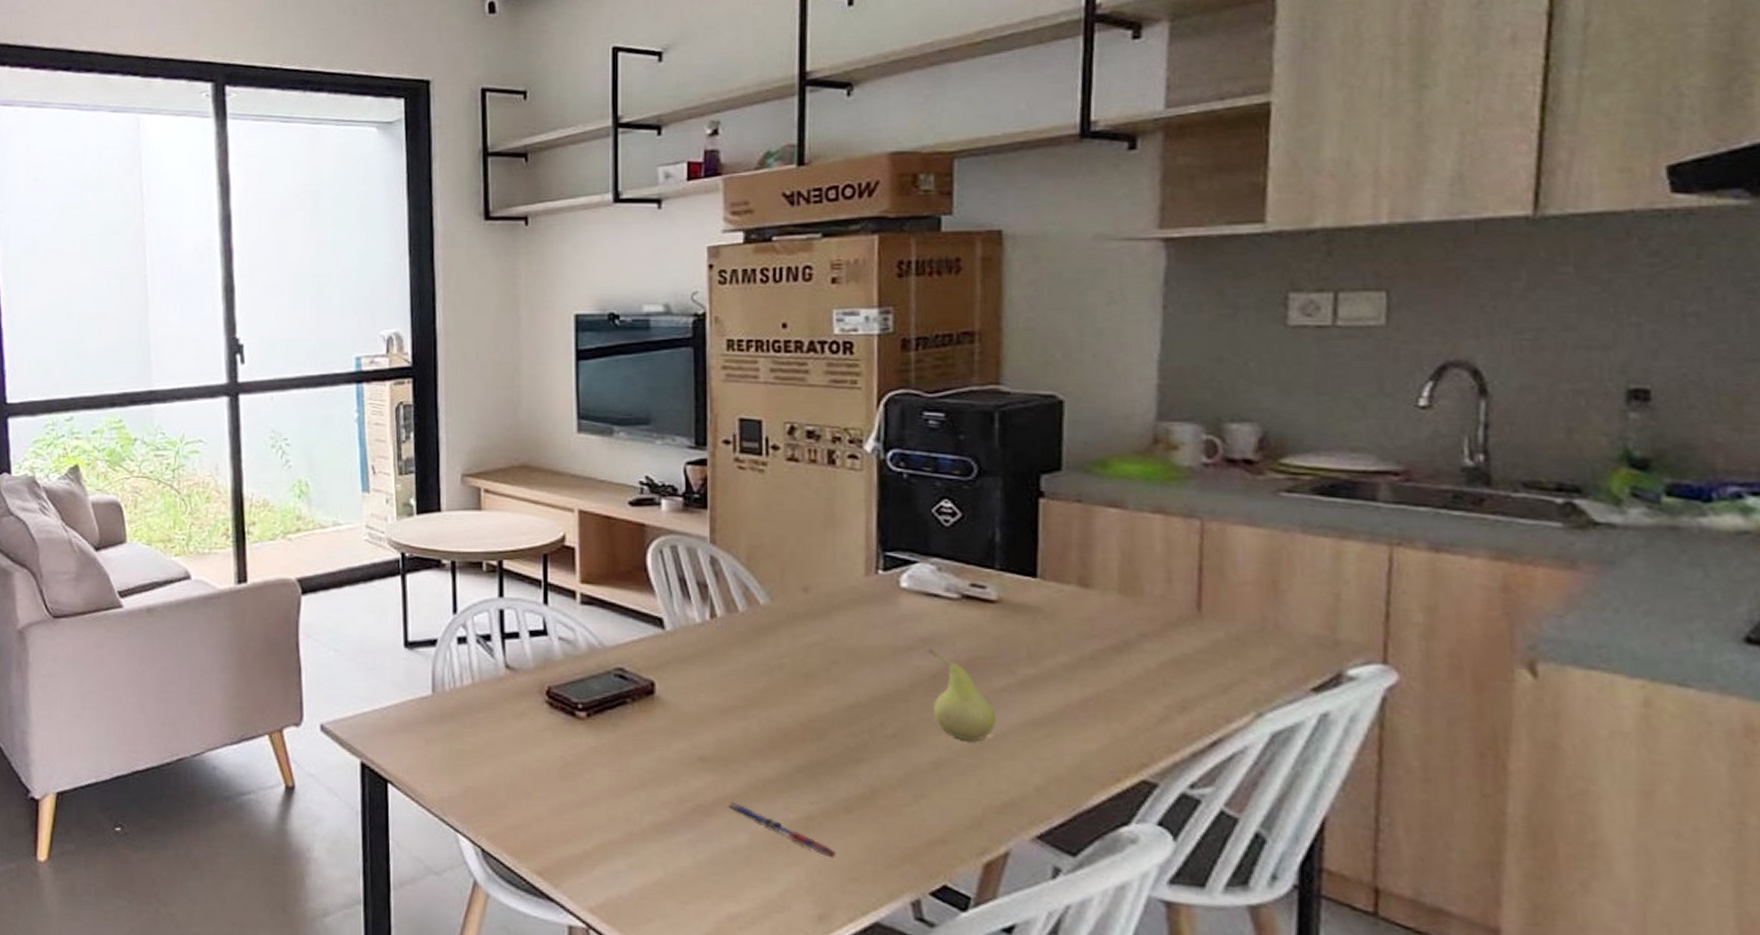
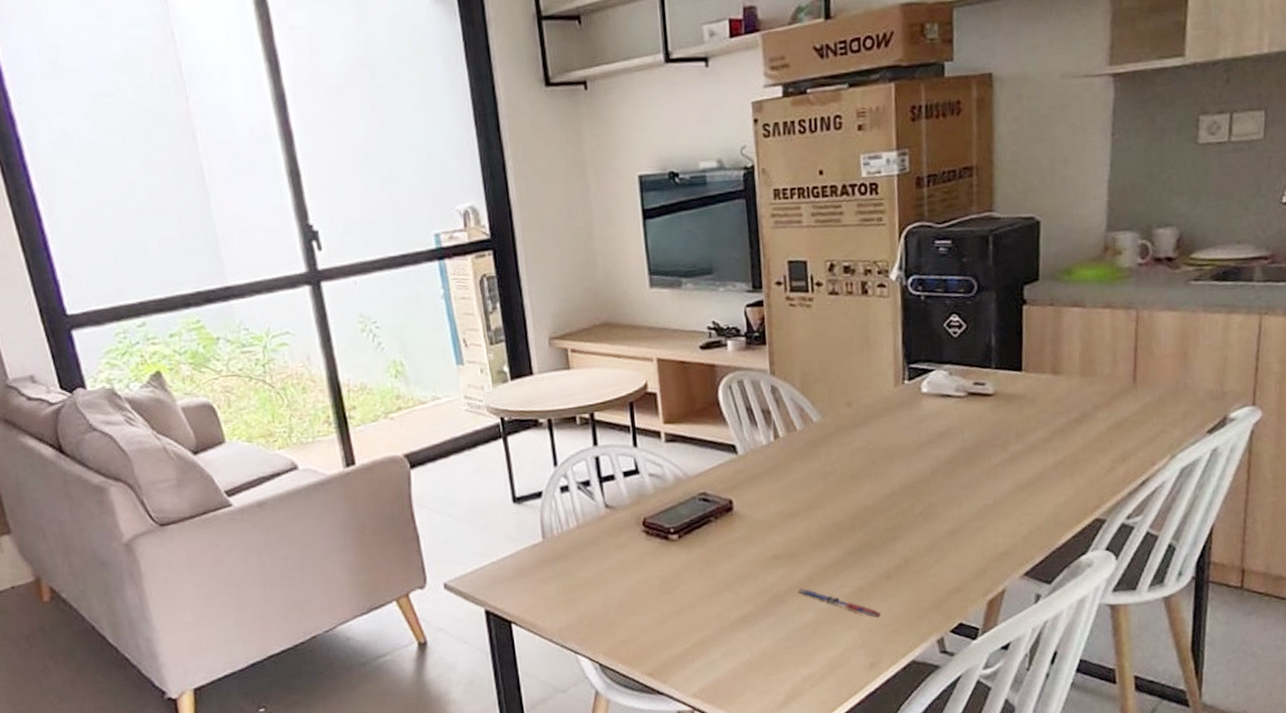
fruit: present [926,648,997,741] -> none [942,439,995,509]

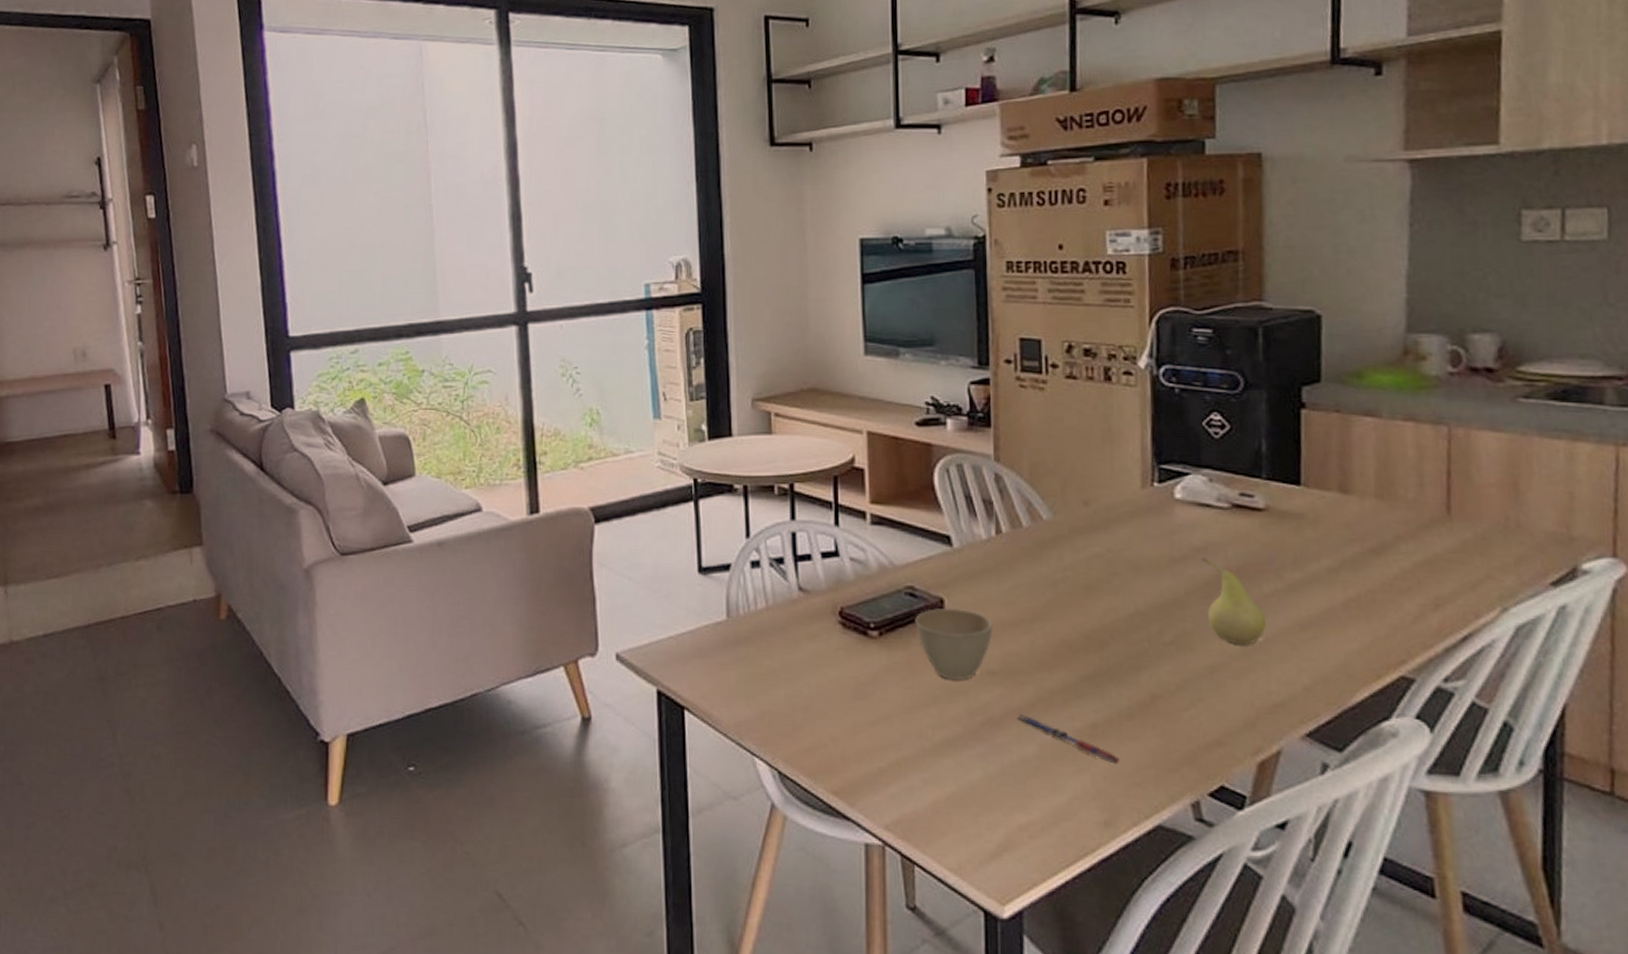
cup: none [709,506,775,568] -> present [915,608,993,681]
fruit: none [942,439,995,509] -> present [1200,556,1267,645]

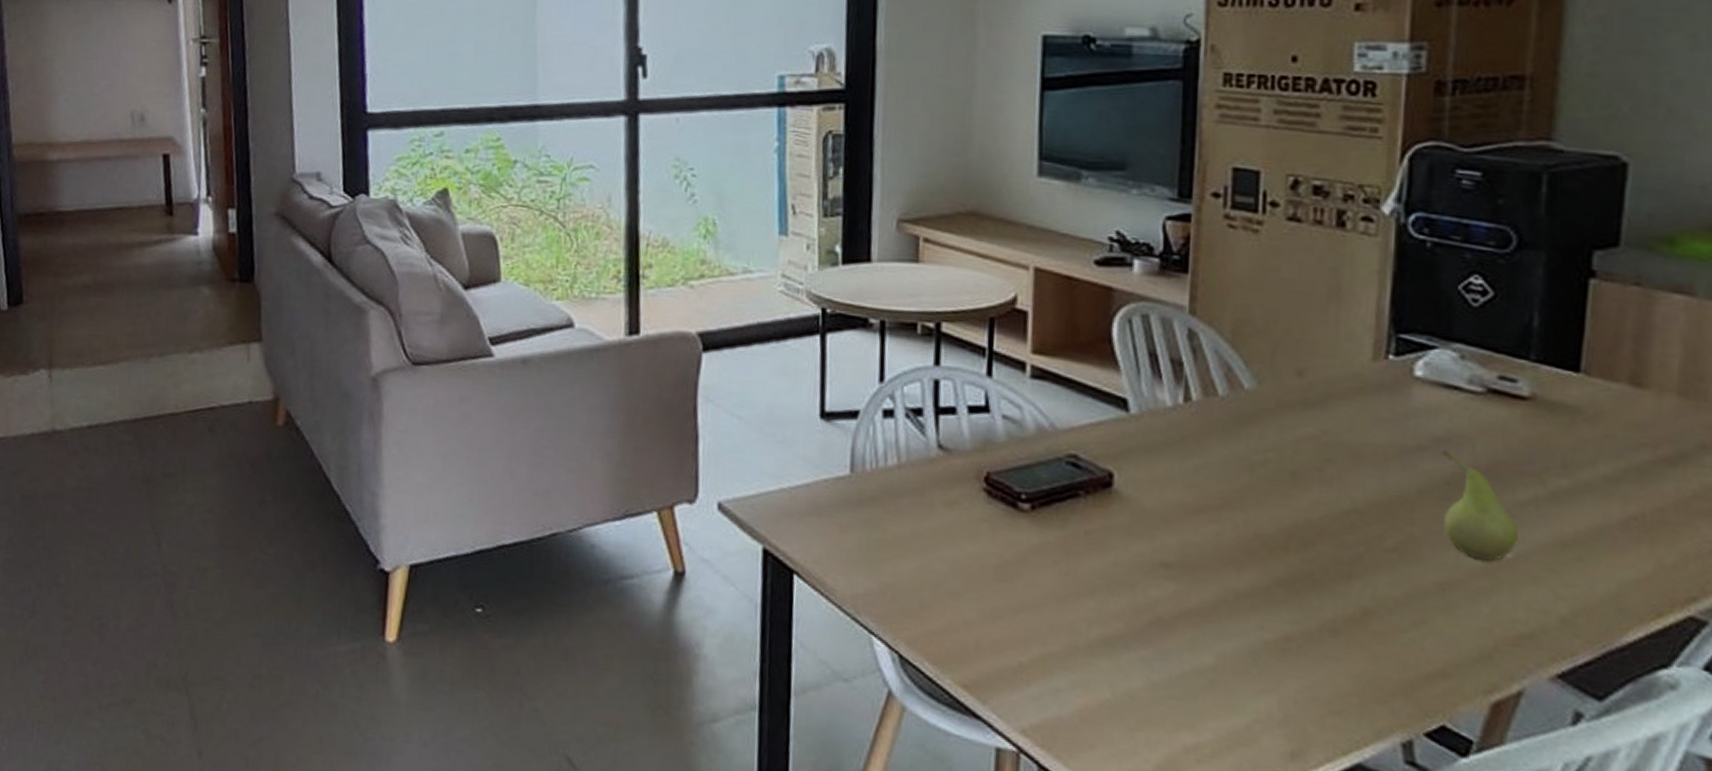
cup: present [915,608,993,681] -> none [1076,483,1171,570]
pen: present [1017,714,1120,765] -> none [1192,617,1317,688]

